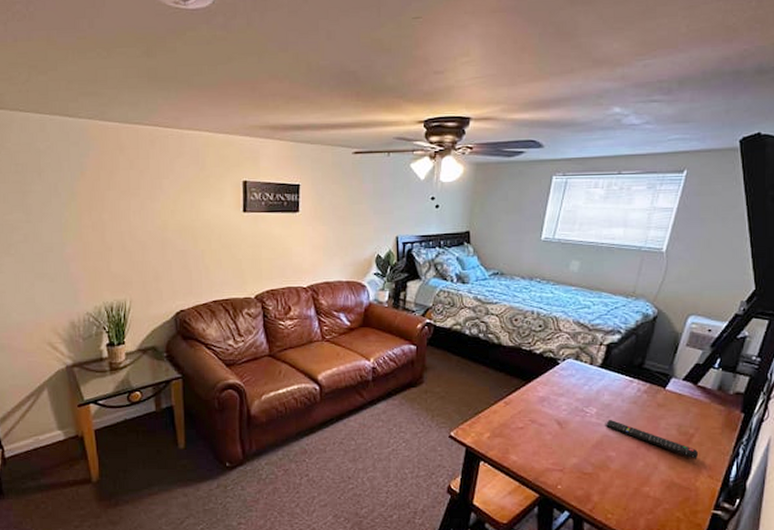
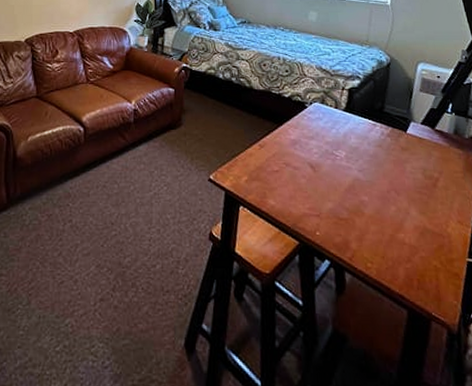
remote control: present [606,419,699,459] -> none [356,162,446,204]

